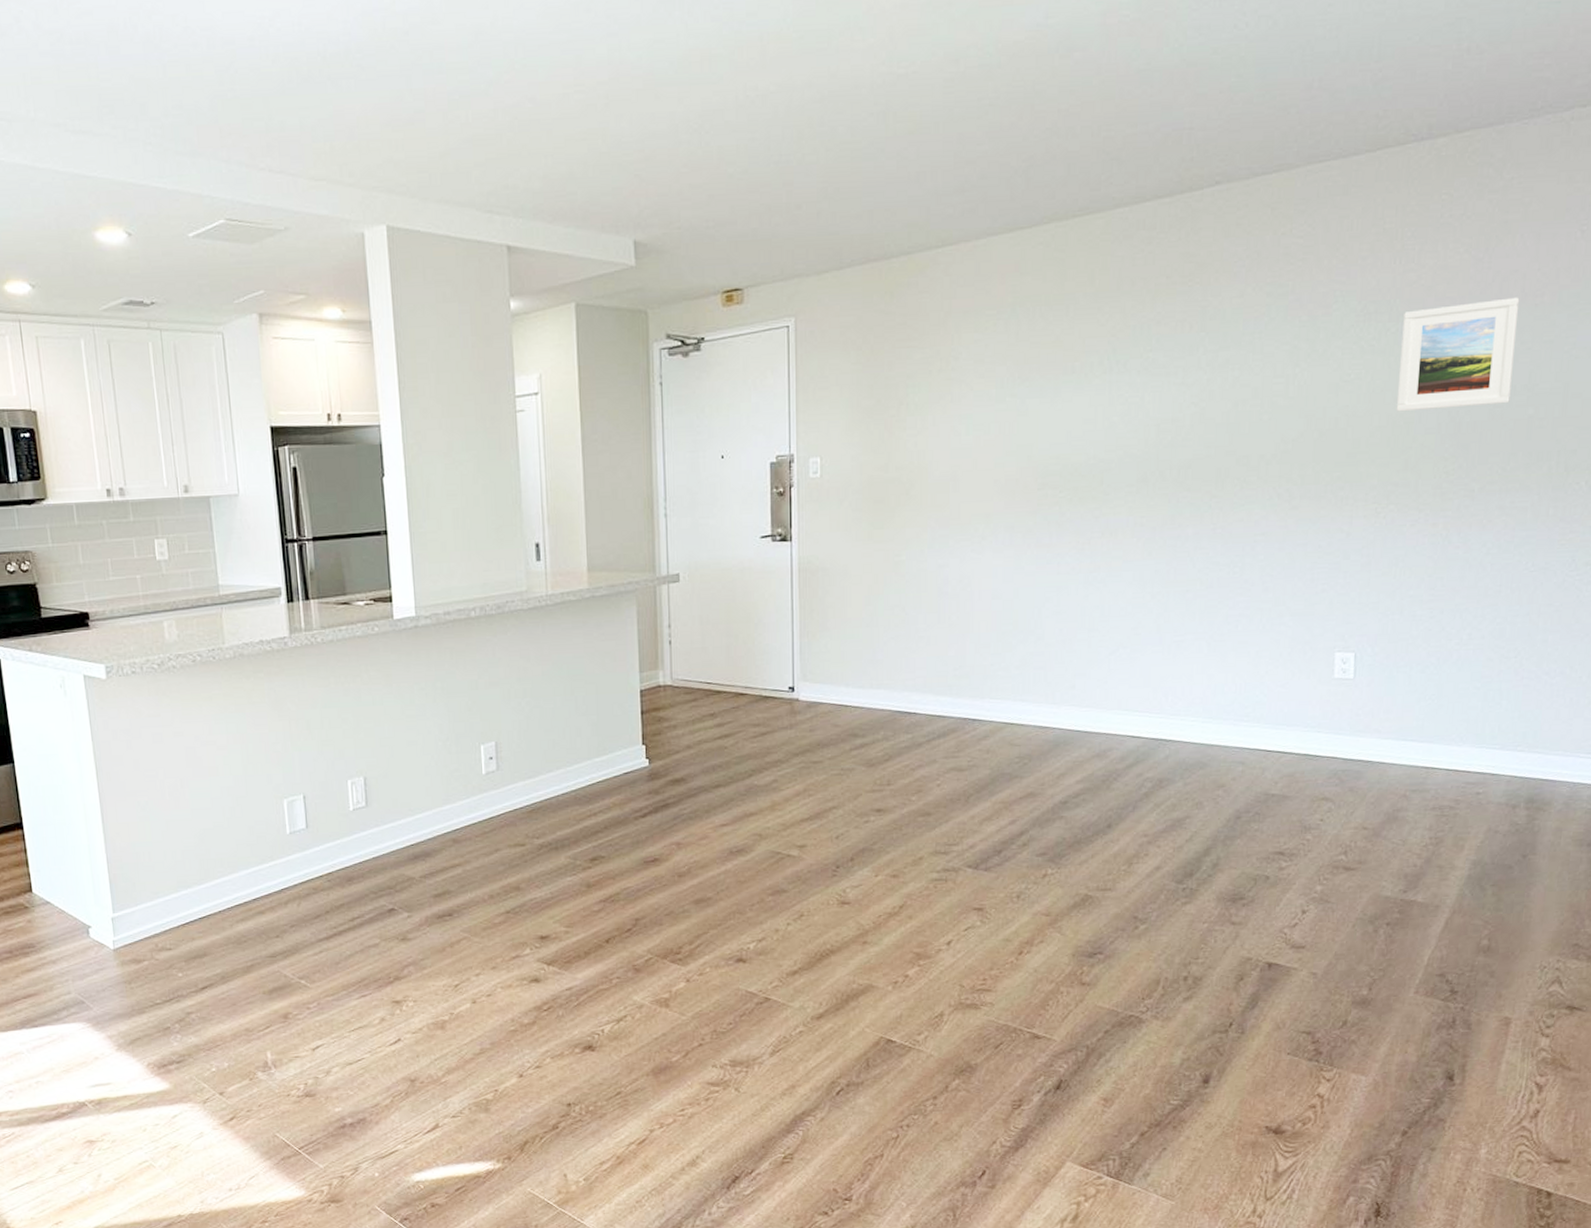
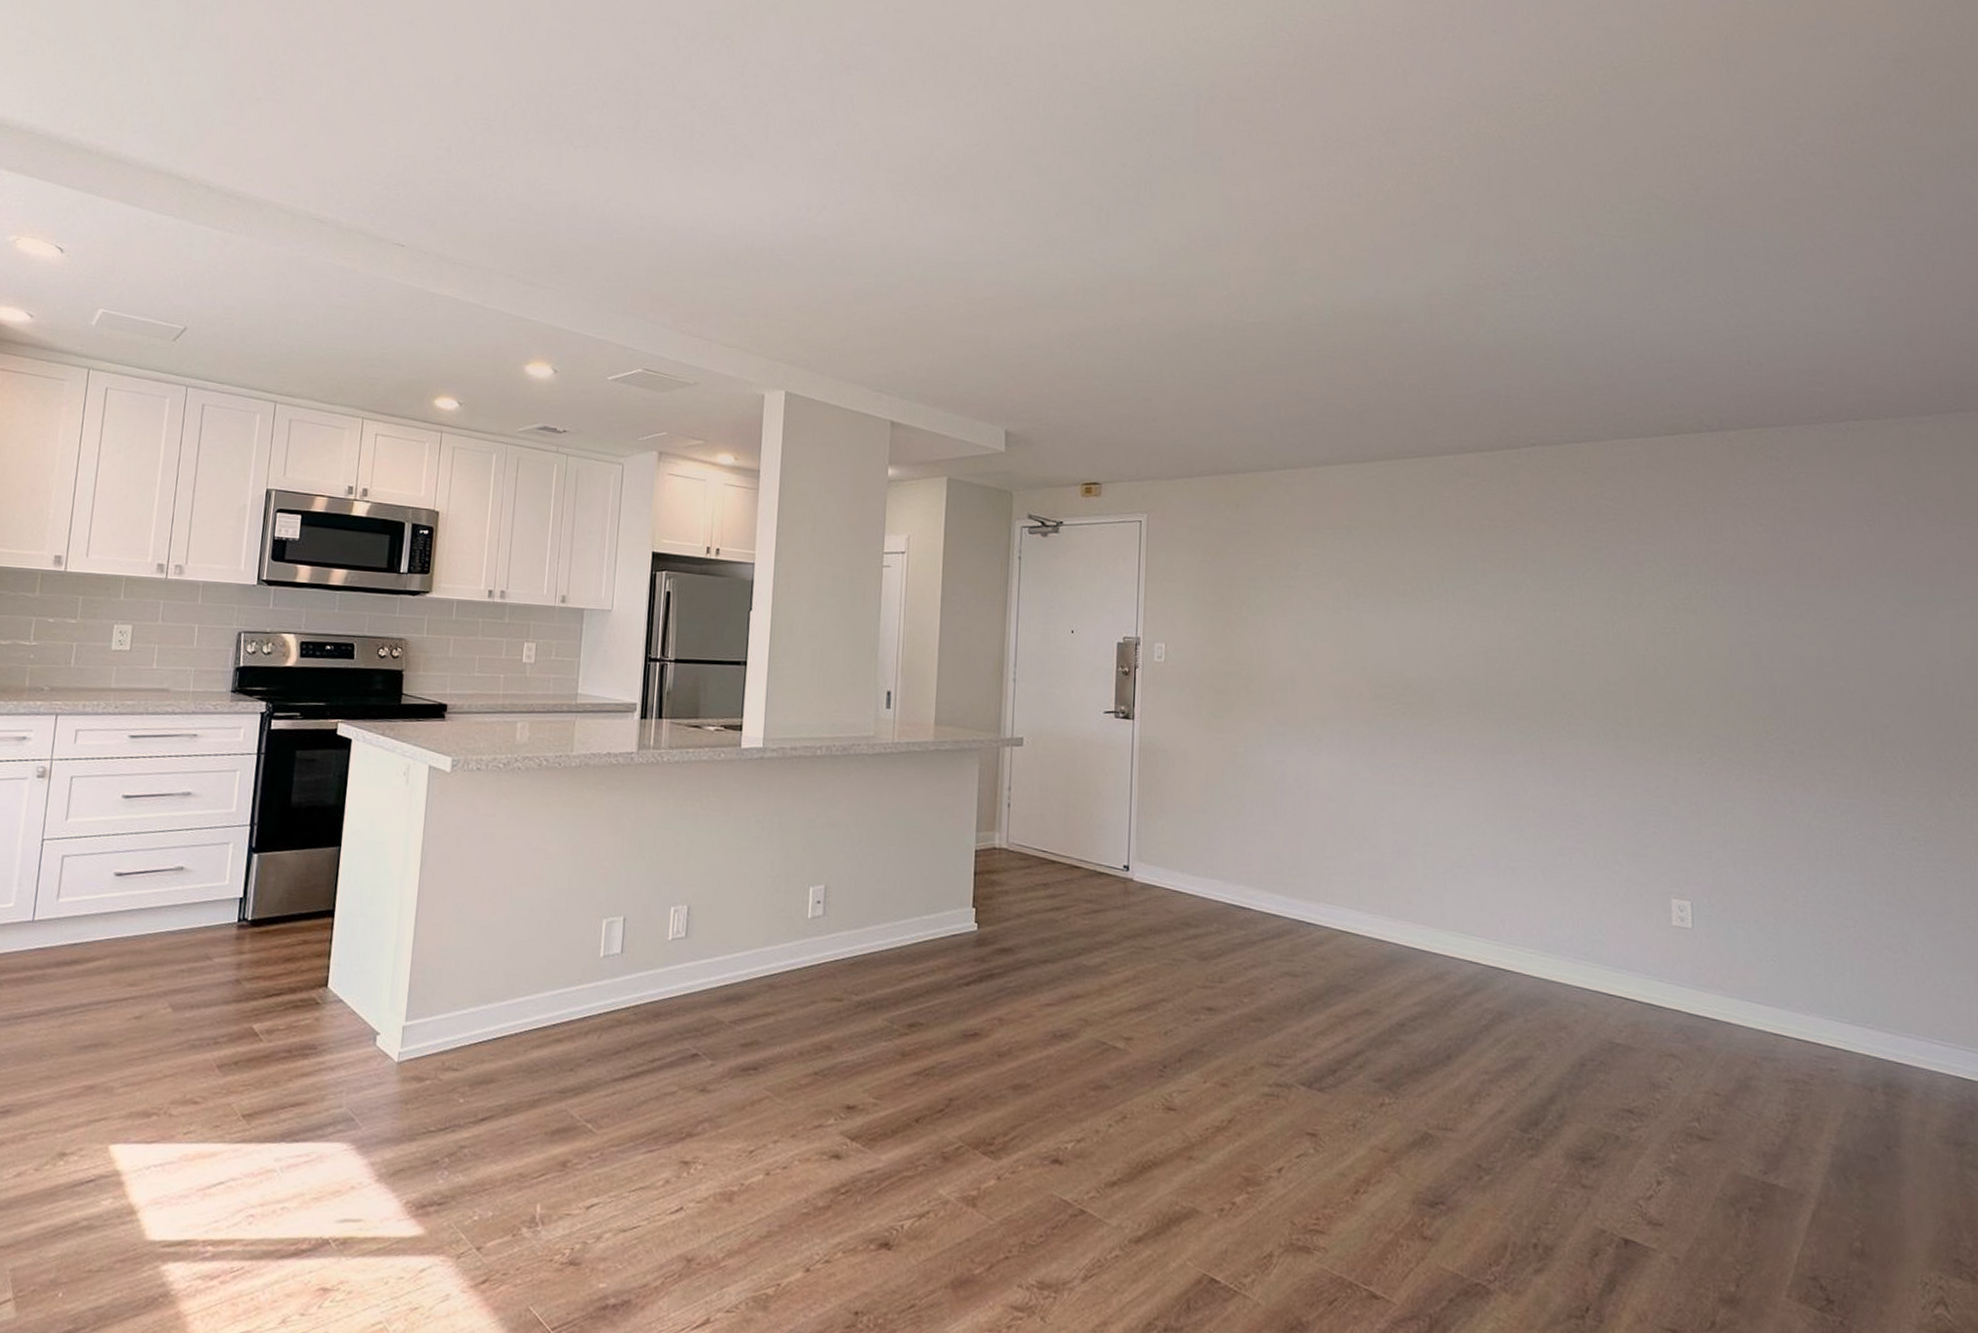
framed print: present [1396,297,1520,412] -> none [1711,576,1820,673]

